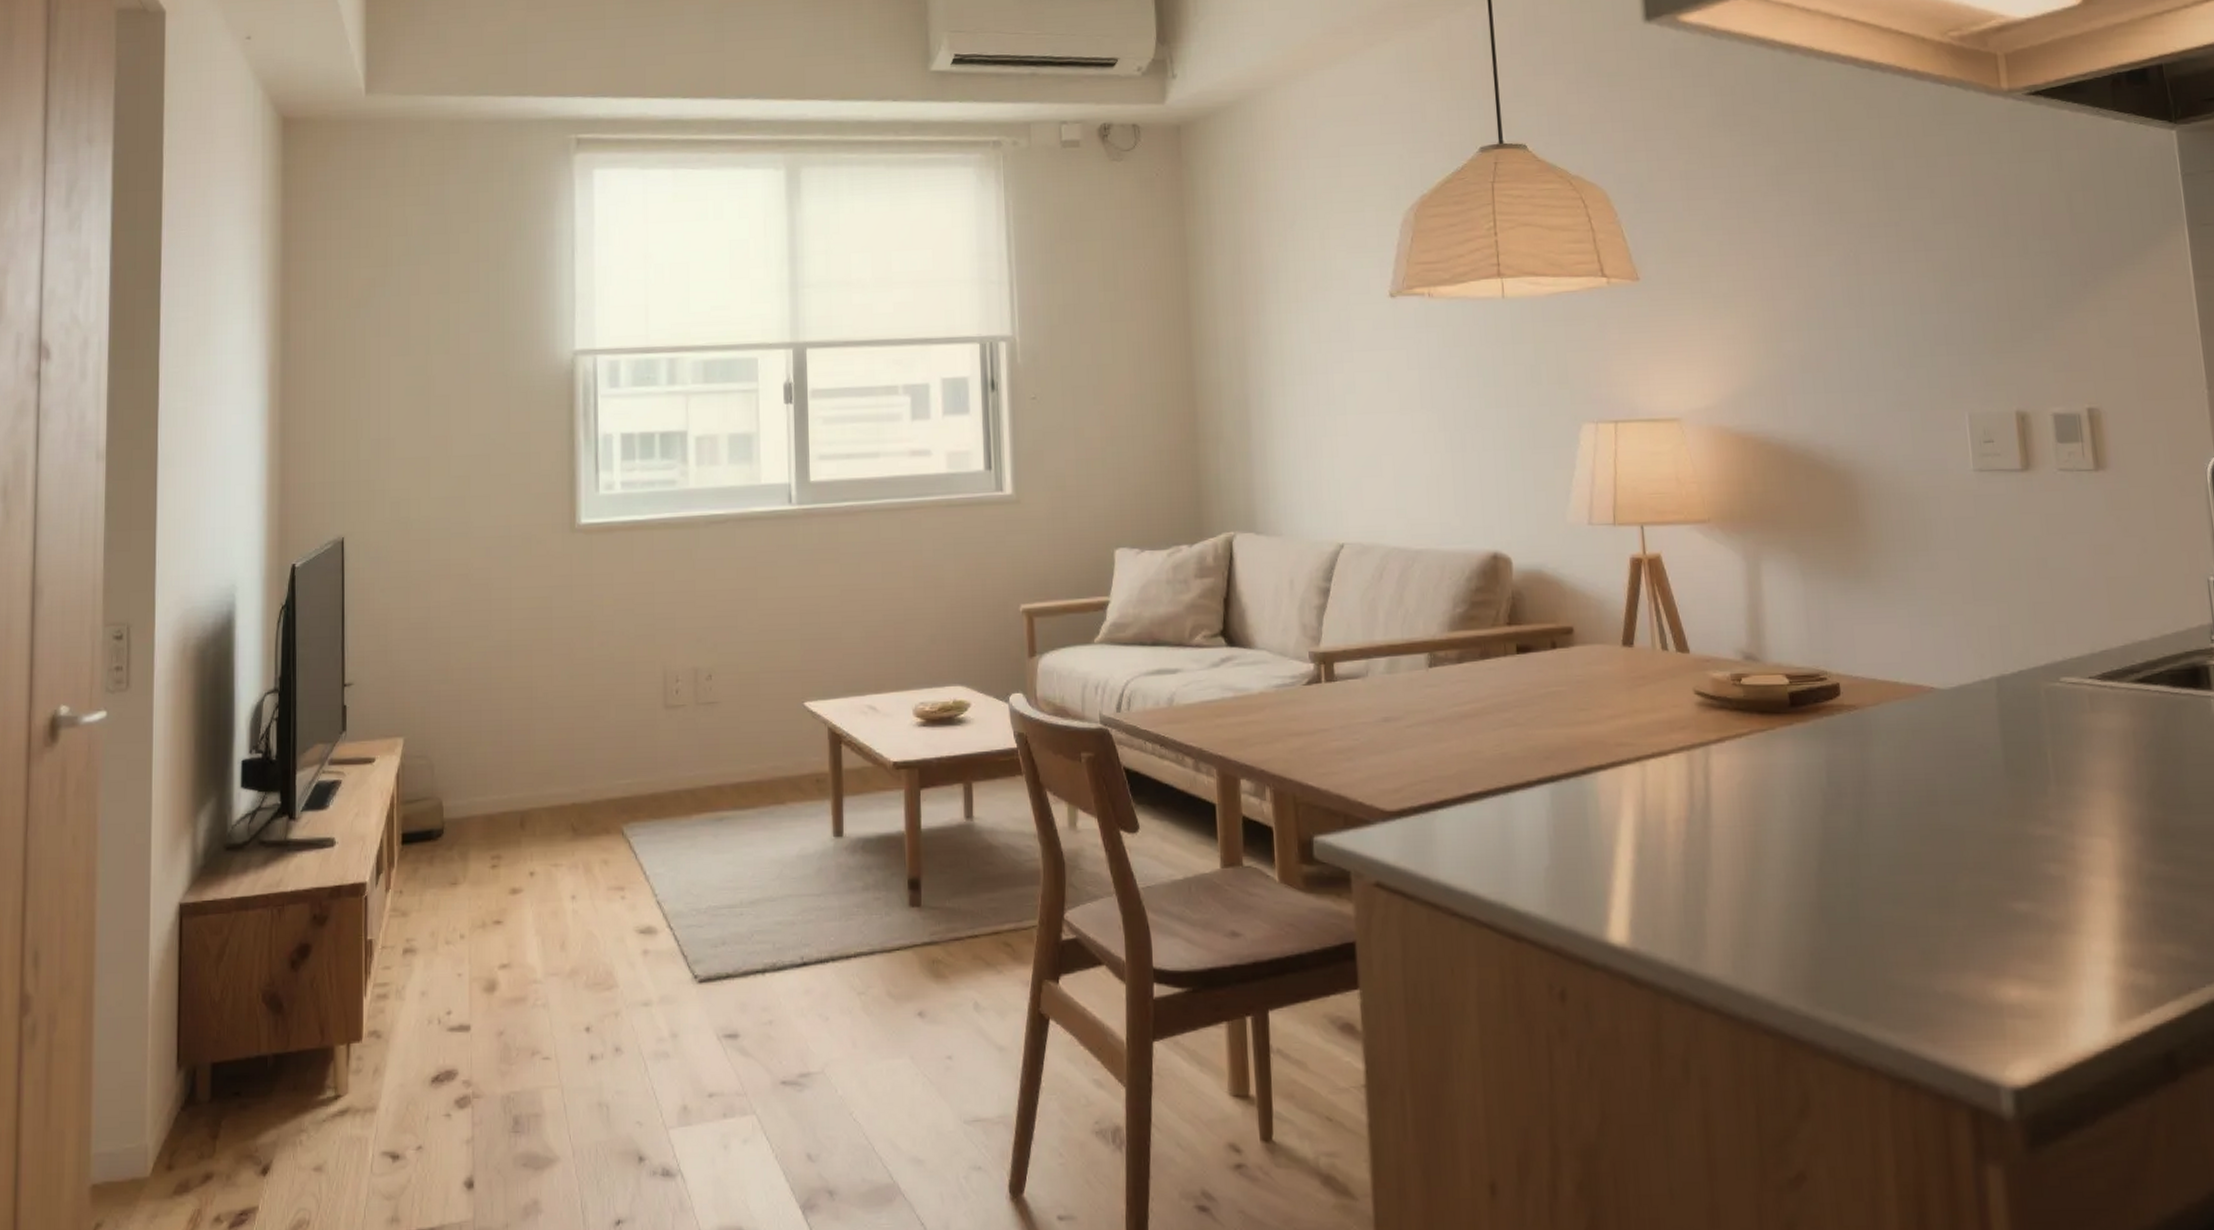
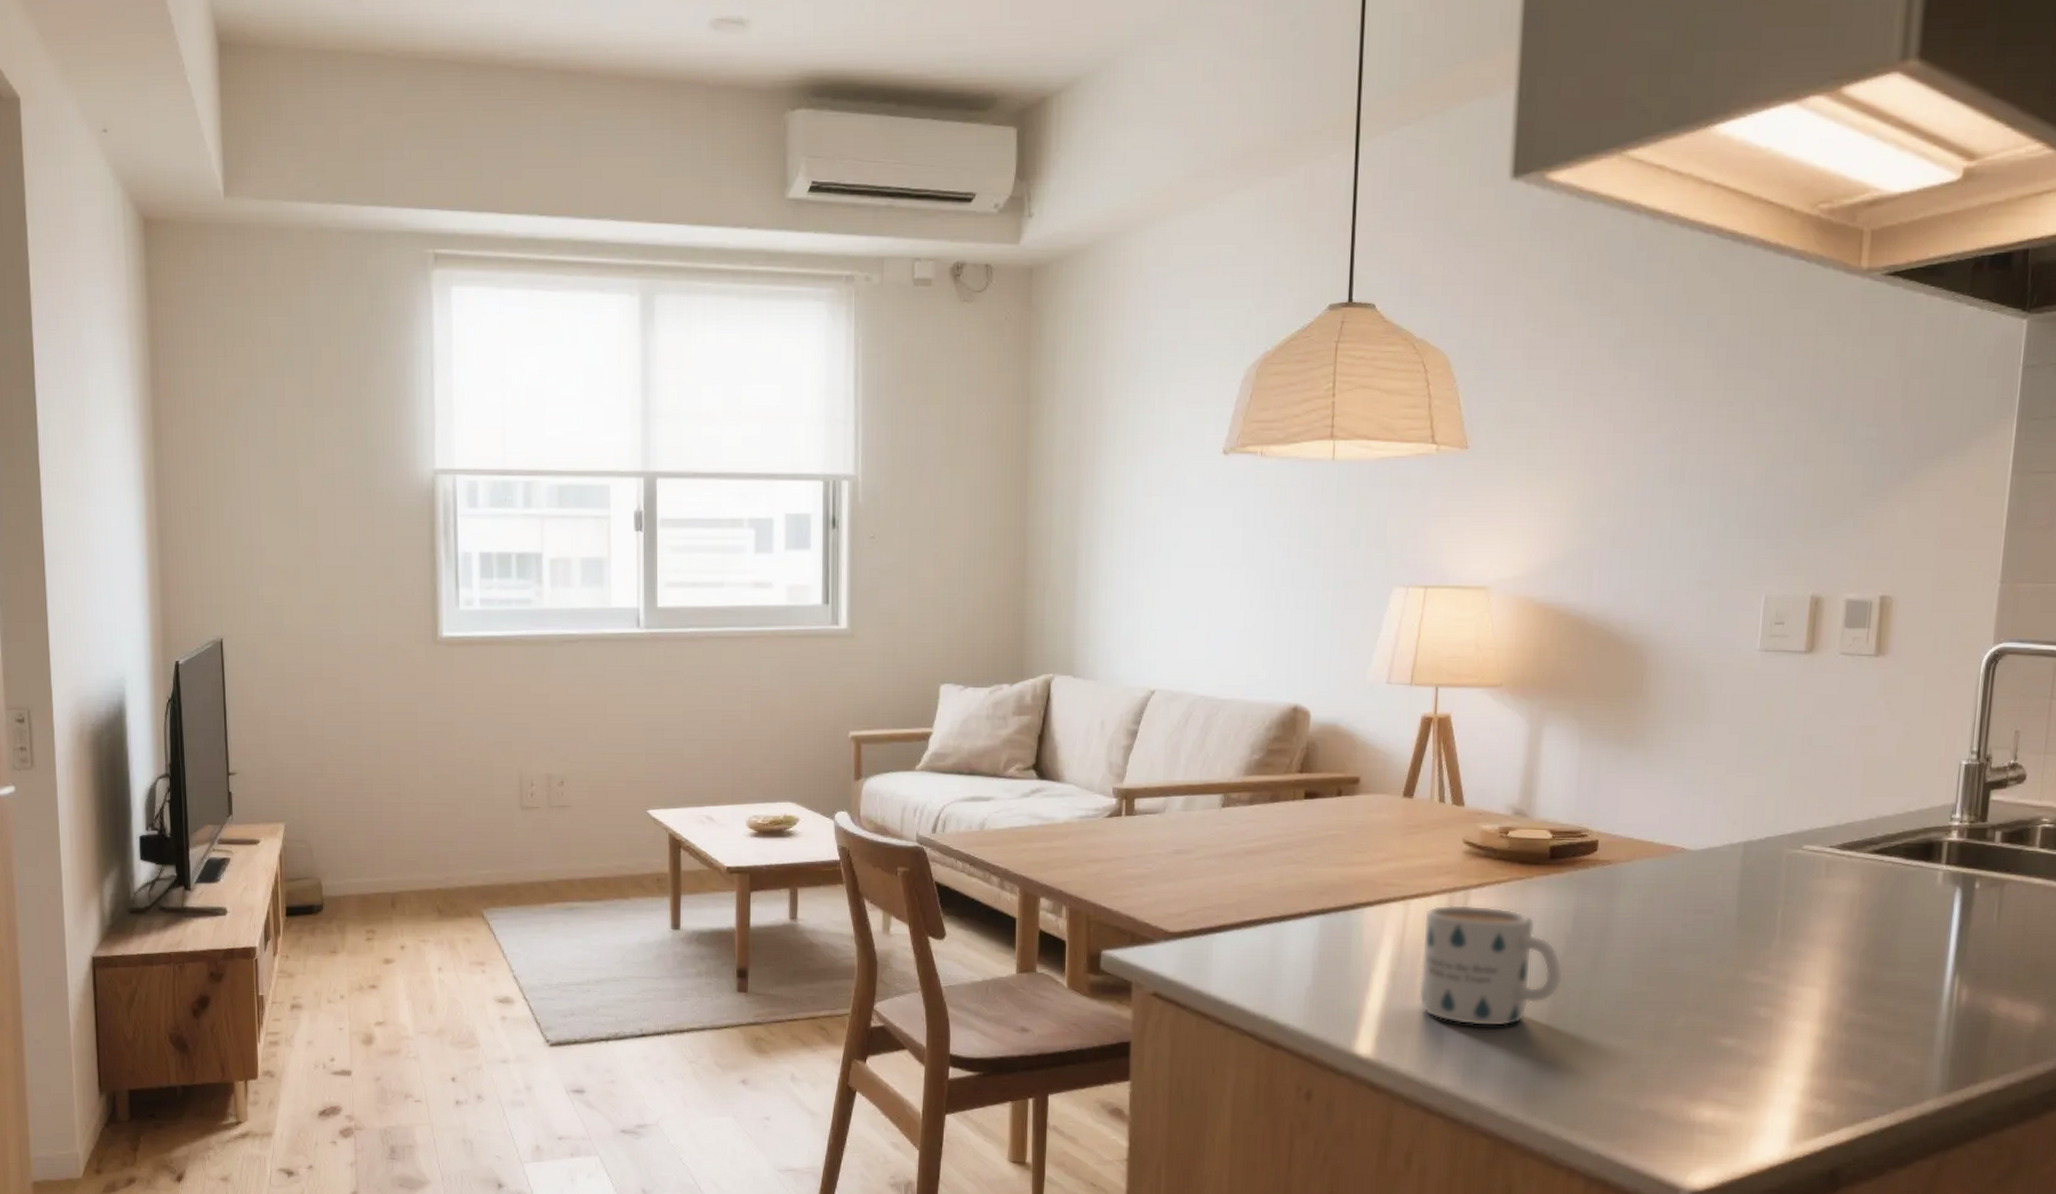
mug: none [1663,762,1827,903] -> present [1419,904,1564,1027]

